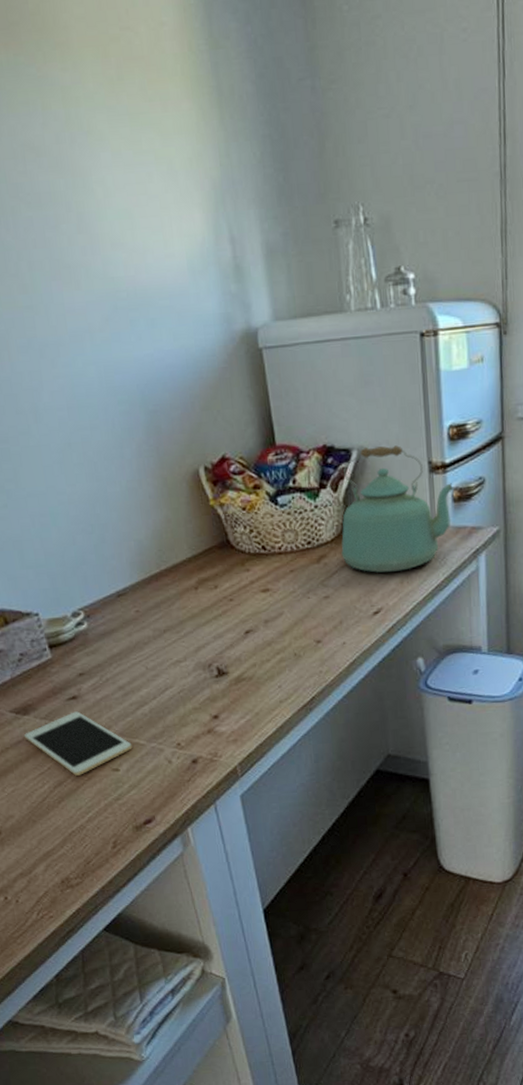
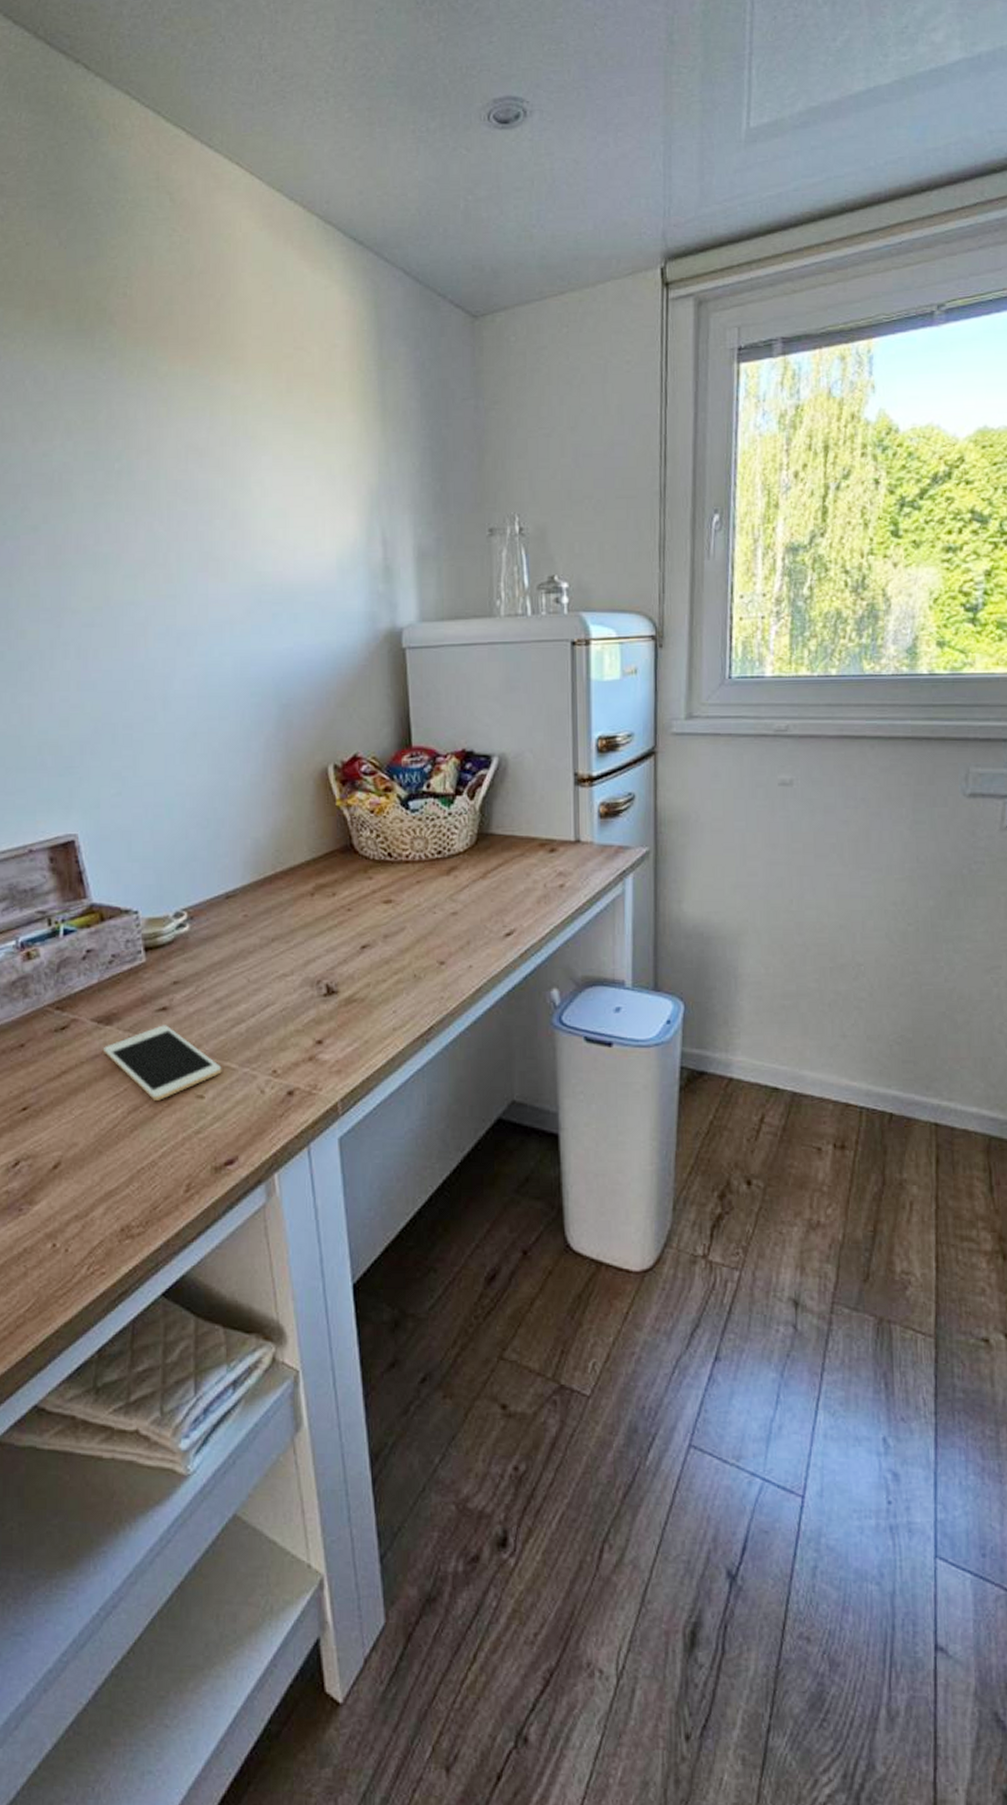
kettle: present [341,445,455,573] -> none [474,754,601,891]

